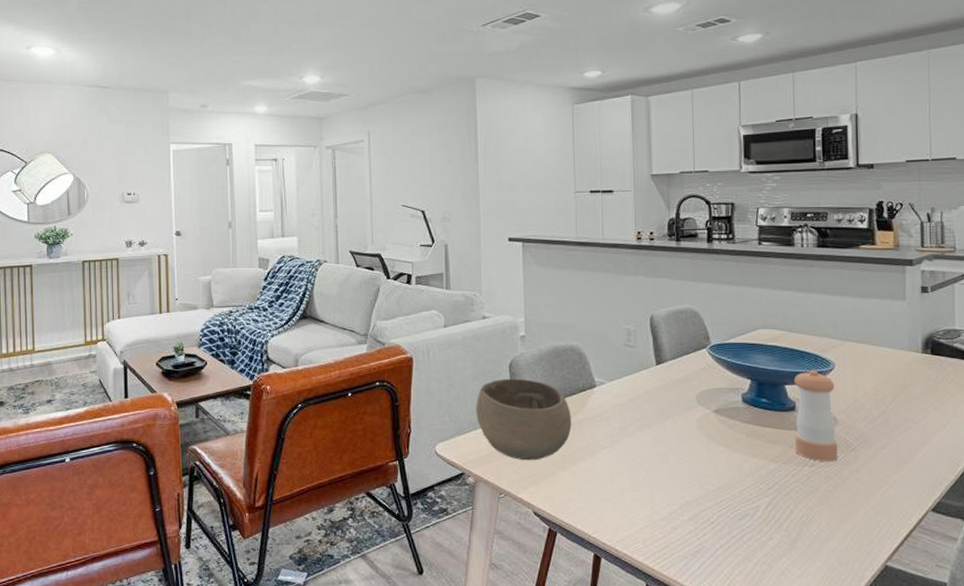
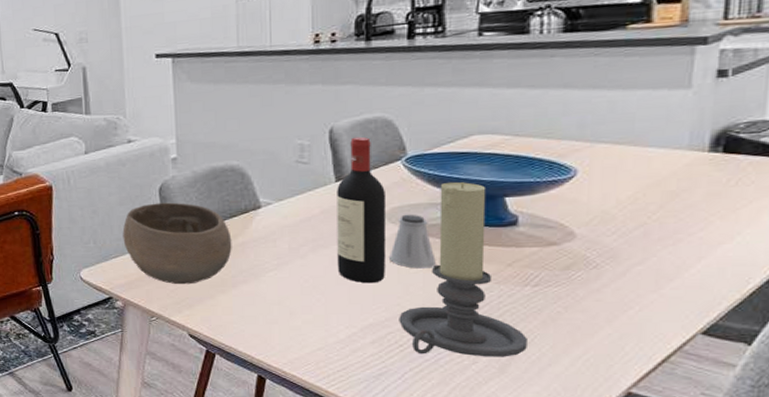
wine bottle: none [657,325,698,462] -> present [337,136,387,284]
saltshaker: none [700,397,738,449] -> present [390,214,437,269]
candle holder: none [710,369,809,534] -> present [399,181,527,357]
pepper shaker: present [793,371,838,462] -> none [515,179,575,281]

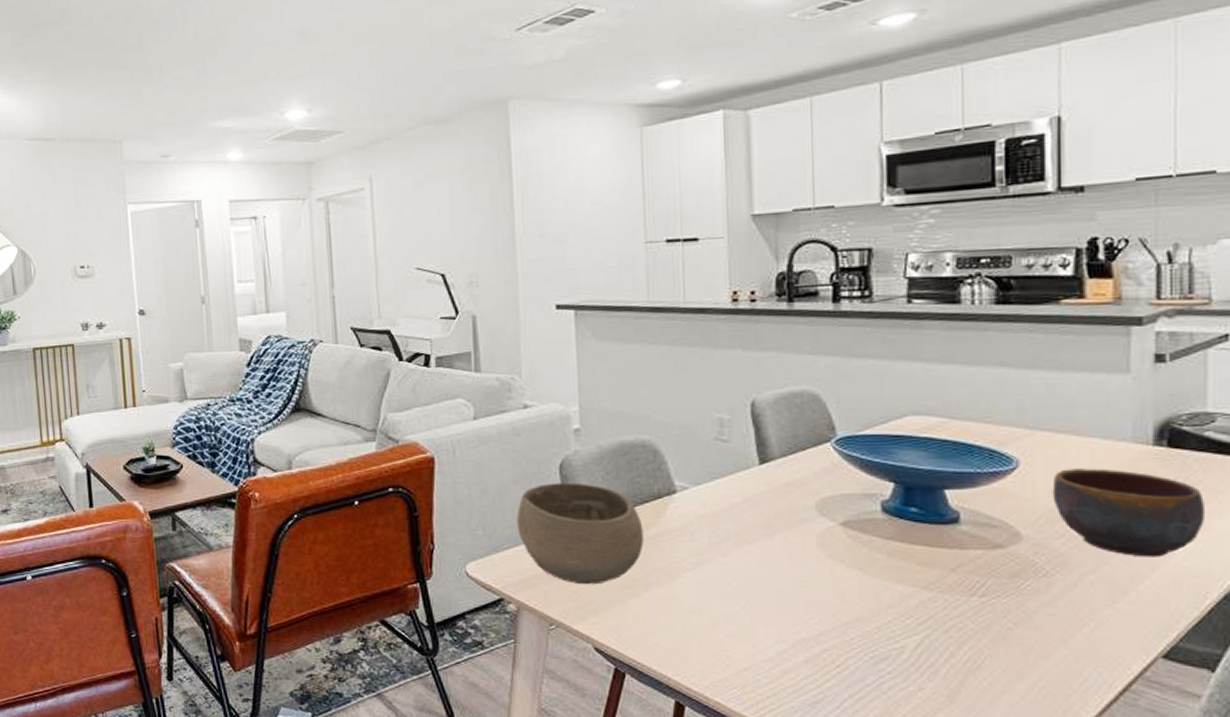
wine bottle: present [337,136,387,284] -> none [761,412,819,589]
saltshaker: present [390,214,437,269] -> none [822,506,875,572]
candle holder: present [399,181,527,357] -> none [834,469,977,683]
bowl: none [607,174,755,250] -> present [1052,468,1204,557]

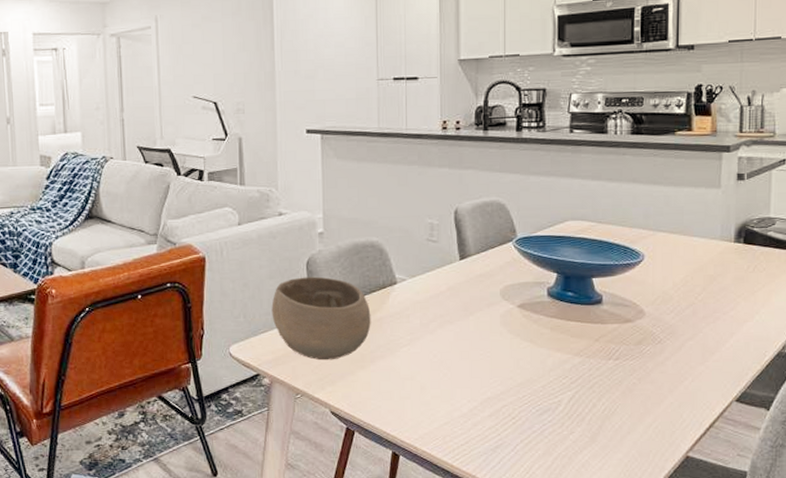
bowl: present [1052,468,1204,557] -> none [666,260,766,327]

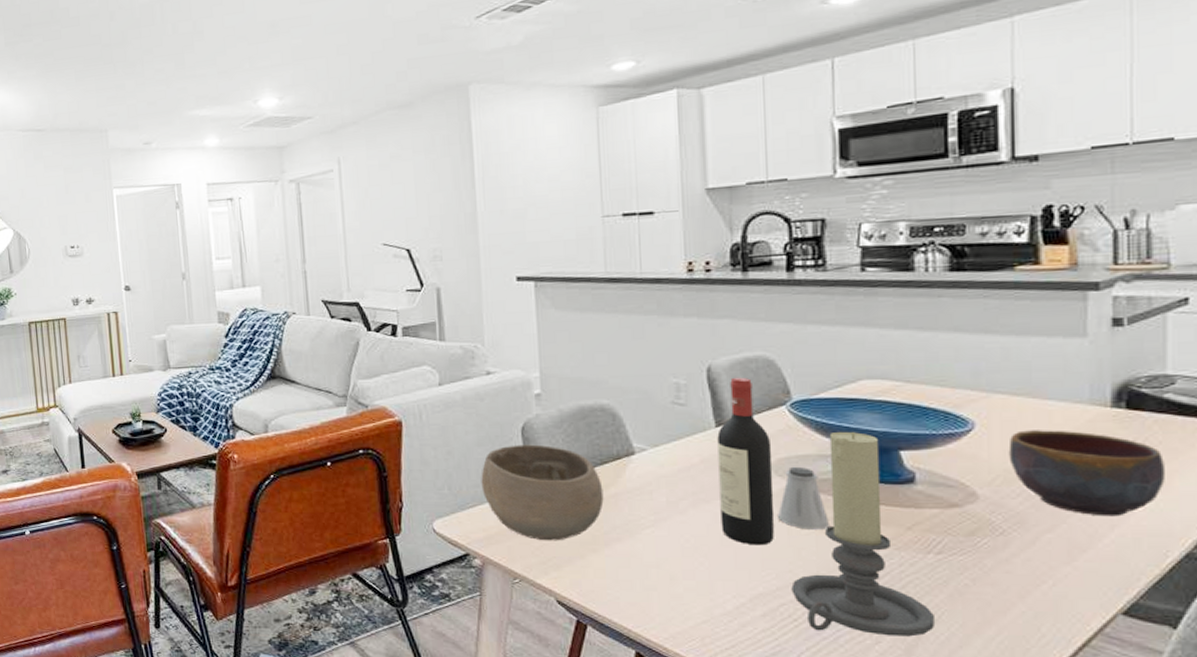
wine bottle: none [461,218,501,358] -> present [717,377,775,546]
saltshaker: none [504,292,541,344] -> present [778,466,831,530]
candle holder: none [511,262,612,427] -> present [791,431,934,637]
bowl: none [666,260,766,327] -> present [1008,430,1165,517]

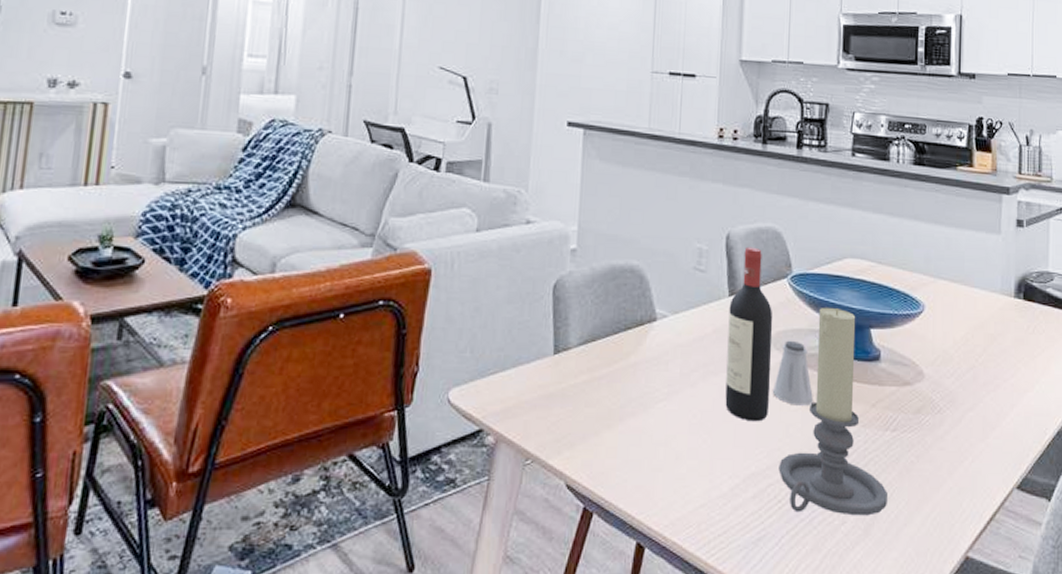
bowl: present [481,444,604,541] -> none [505,304,624,415]
bowl: present [1008,430,1165,517] -> none [946,314,1046,397]

